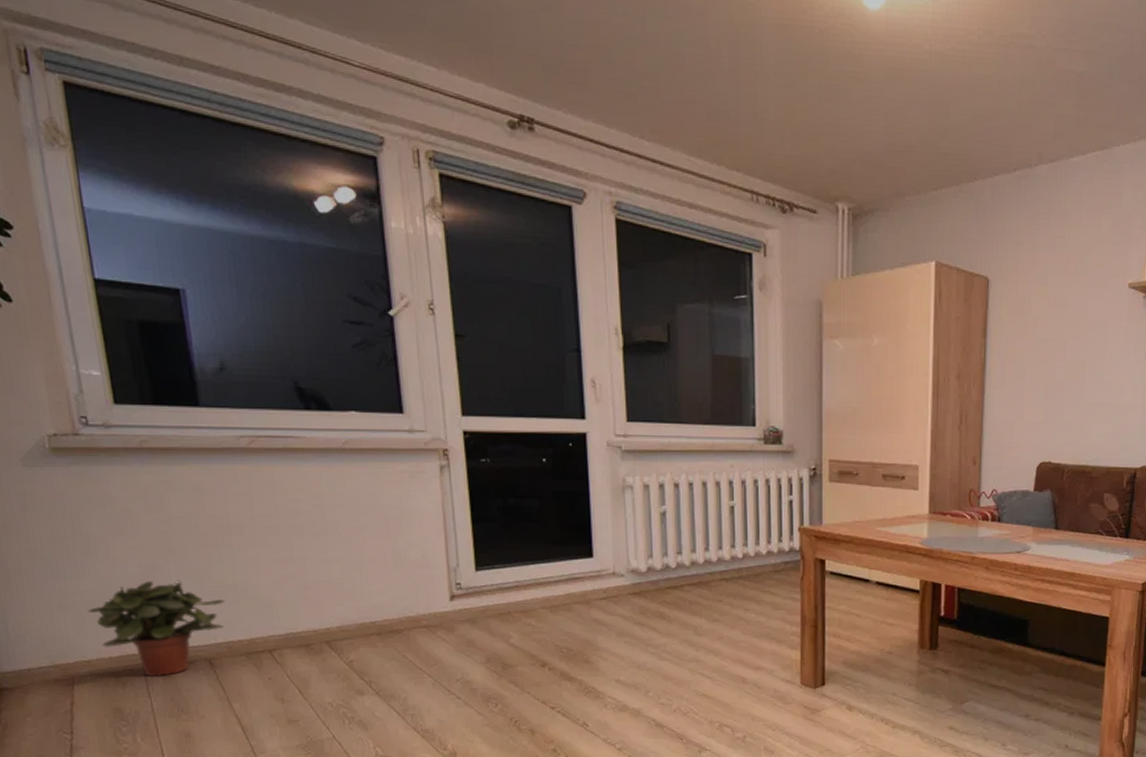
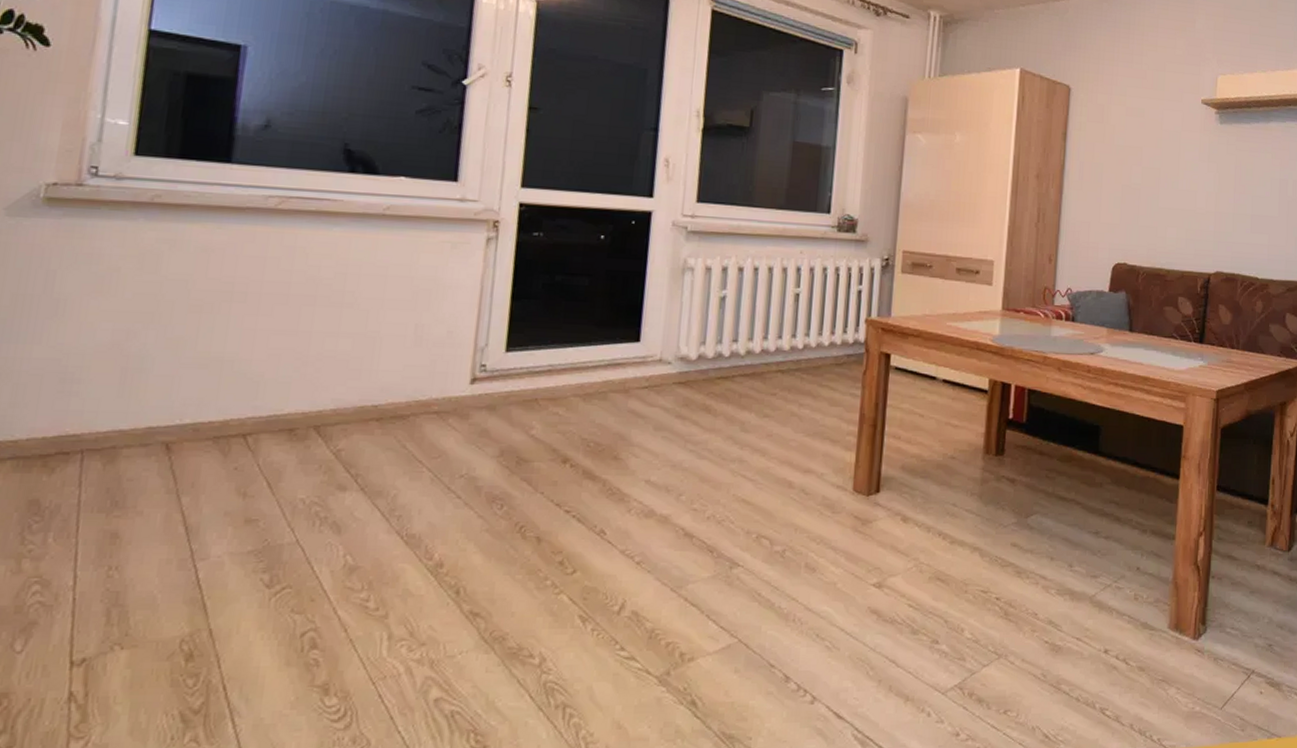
potted plant: present [88,580,225,677] -> none [33,349,204,463]

